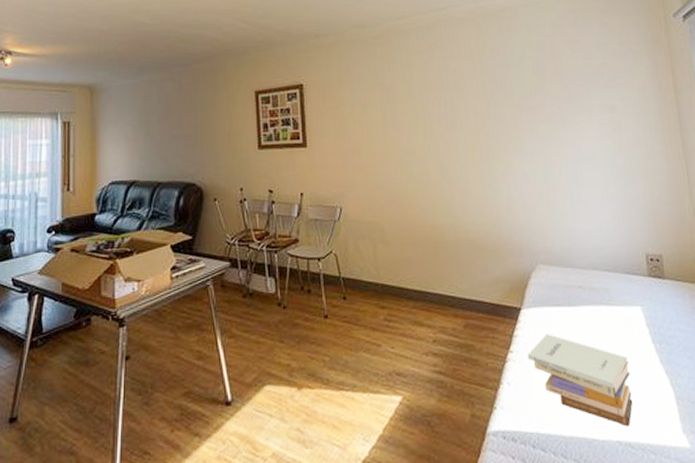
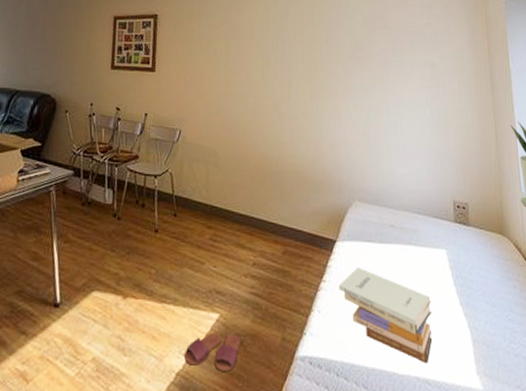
slippers: none [369,415,428,455] -> present [184,333,241,373]

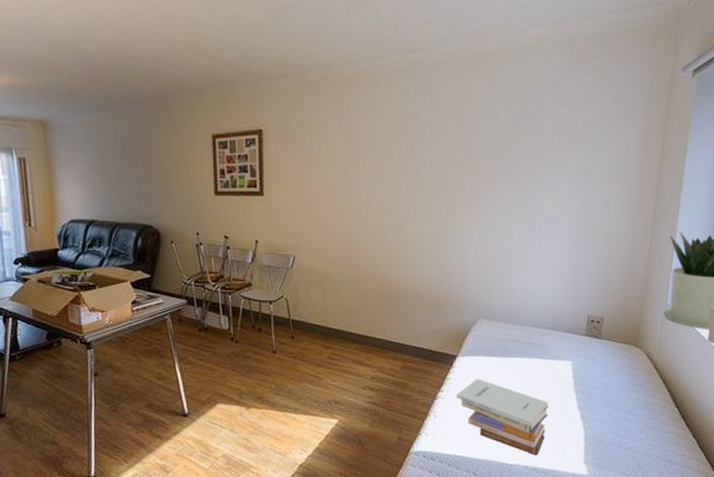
slippers: present [184,333,241,373] -> none [306,434,359,464]

